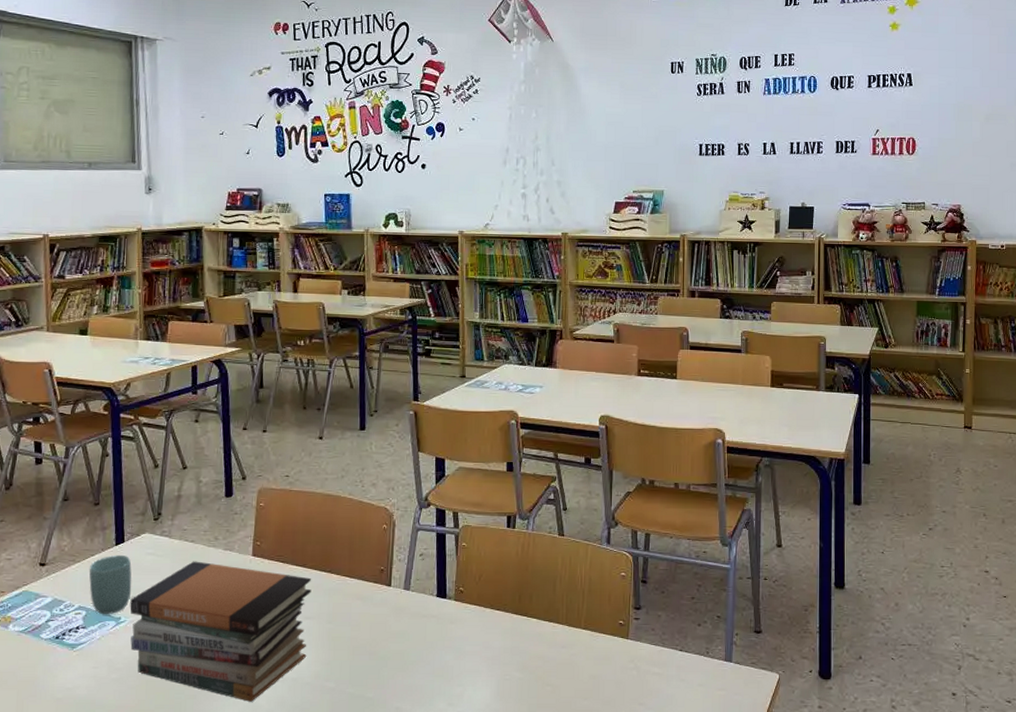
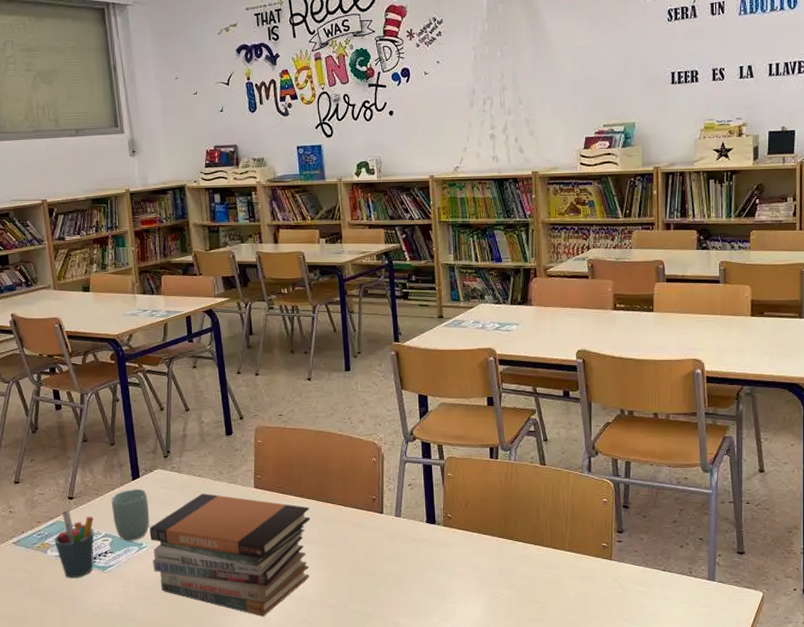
pen holder: none [18,577,67,658] -> present [54,509,94,578]

